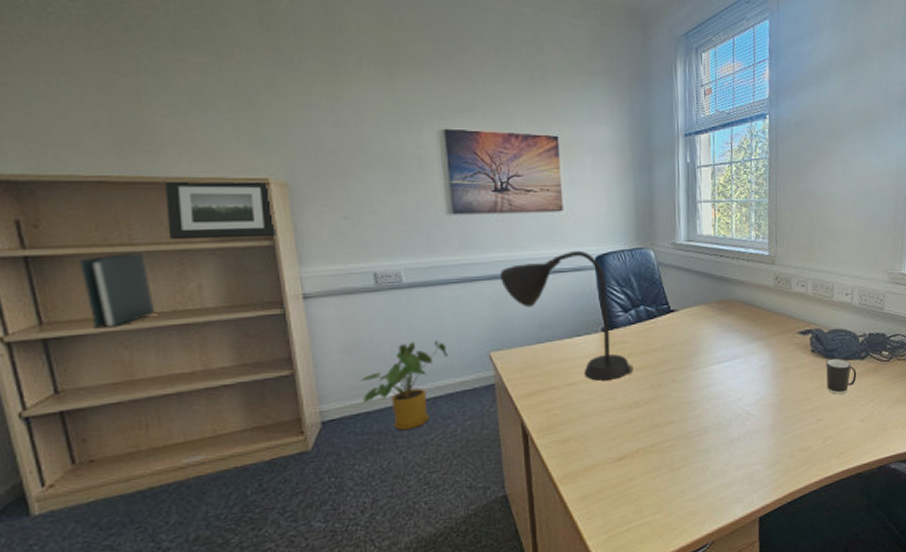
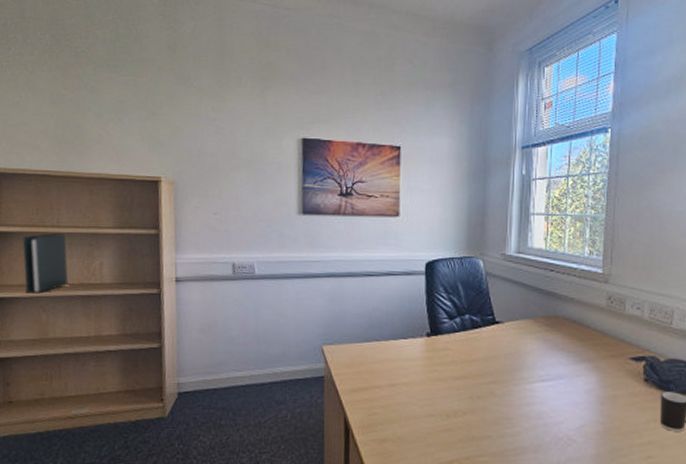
picture frame: present [164,180,277,240] -> none [84,175,163,227]
house plant: present [358,340,448,431] -> none [211,329,286,410]
desk lamp: present [500,250,634,381] -> none [338,255,454,385]

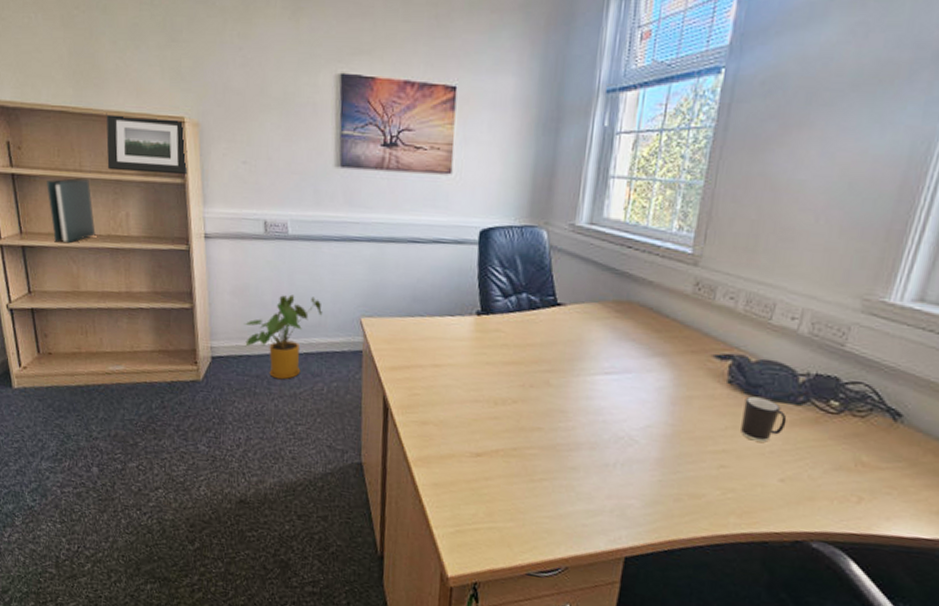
picture frame: none [84,175,163,227] -> present [106,113,188,175]
house plant: none [211,329,286,410] -> present [243,294,322,380]

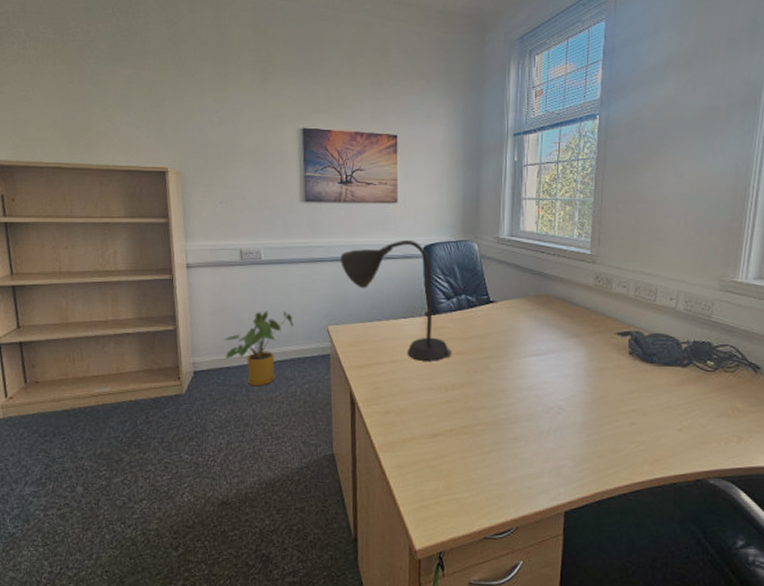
binder: present [47,178,96,244] -> none [38,223,85,281]
picture frame: present [106,113,188,175] -> none [96,167,171,216]
desk lamp: none [379,220,506,370] -> present [340,239,452,361]
mug: present [741,396,787,442] -> none [644,363,677,400]

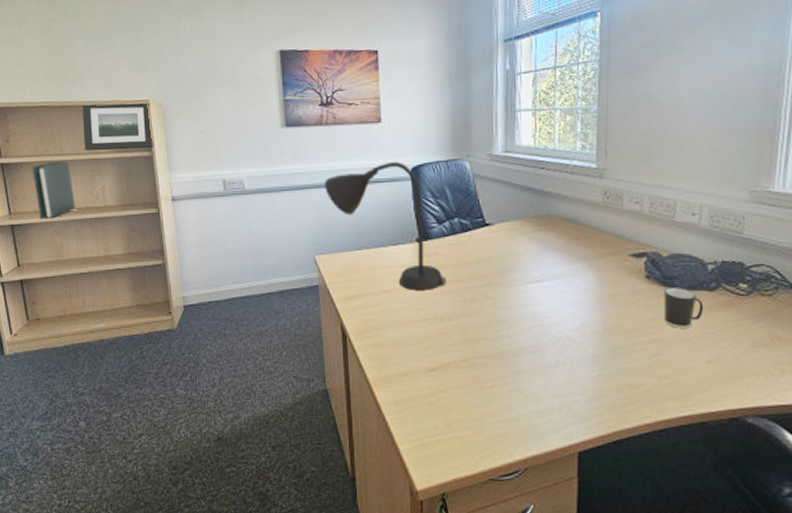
binder: none [38,223,85,281] -> present [32,161,76,219]
picture frame: none [96,167,171,216] -> present [81,103,154,151]
house plant: present [223,311,293,386] -> none [211,242,280,320]
mug: none [644,363,677,400] -> present [663,288,704,328]

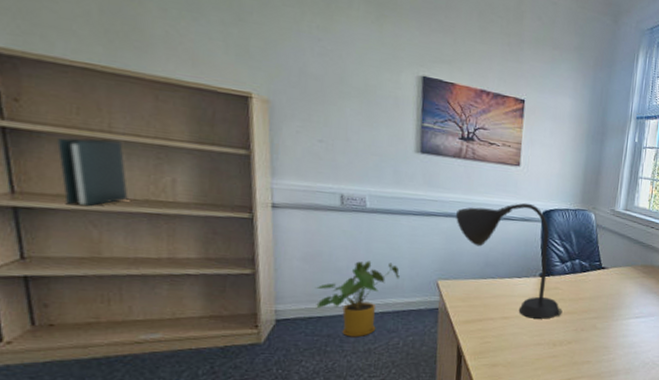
picture frame: present [81,103,154,151] -> none [148,77,255,147]
house plant: none [211,242,280,320] -> present [315,261,399,338]

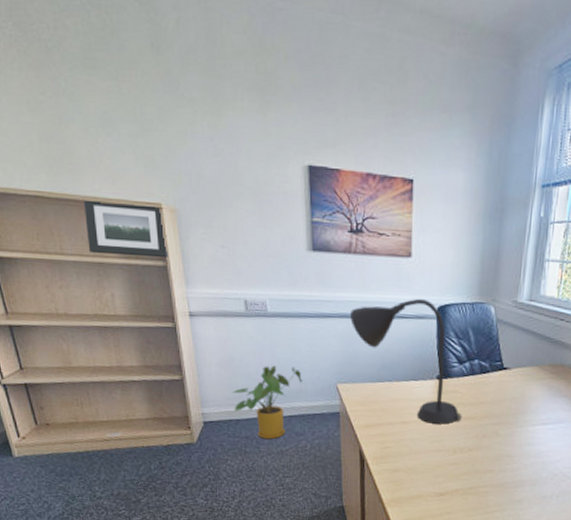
binder: present [57,137,128,207] -> none [28,261,83,323]
picture frame: none [148,77,255,147] -> present [83,198,169,258]

